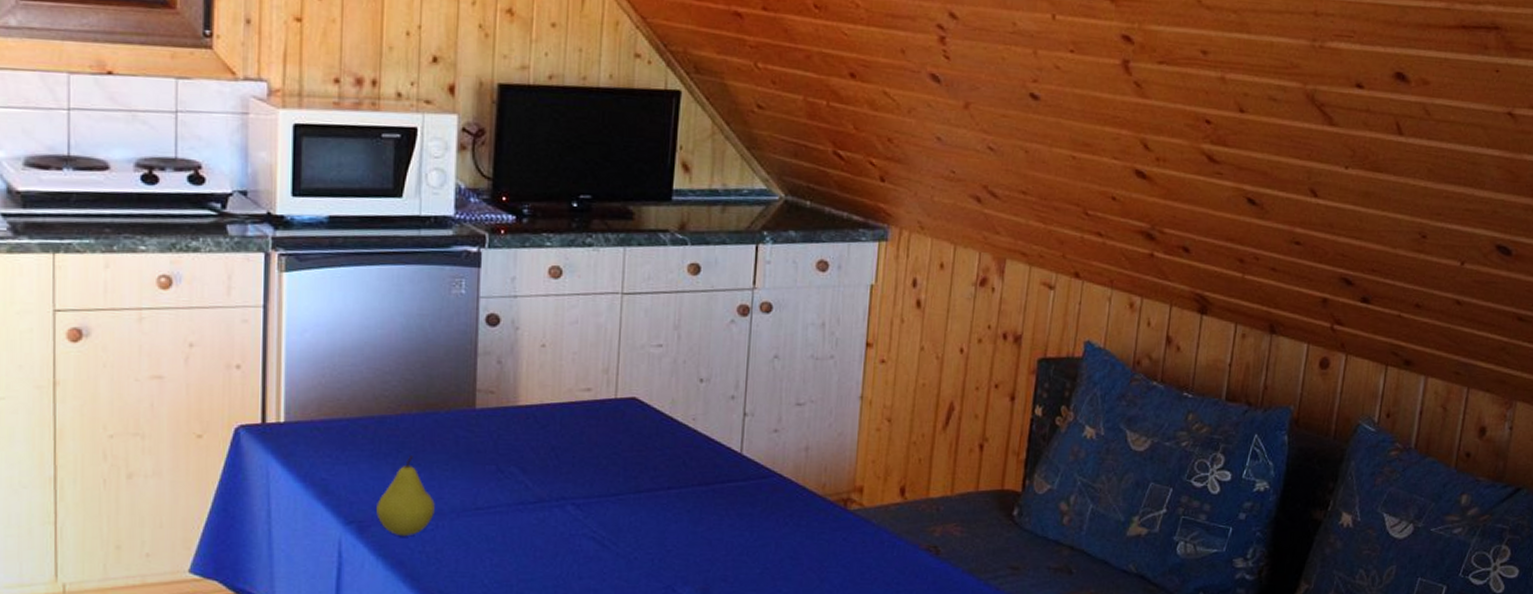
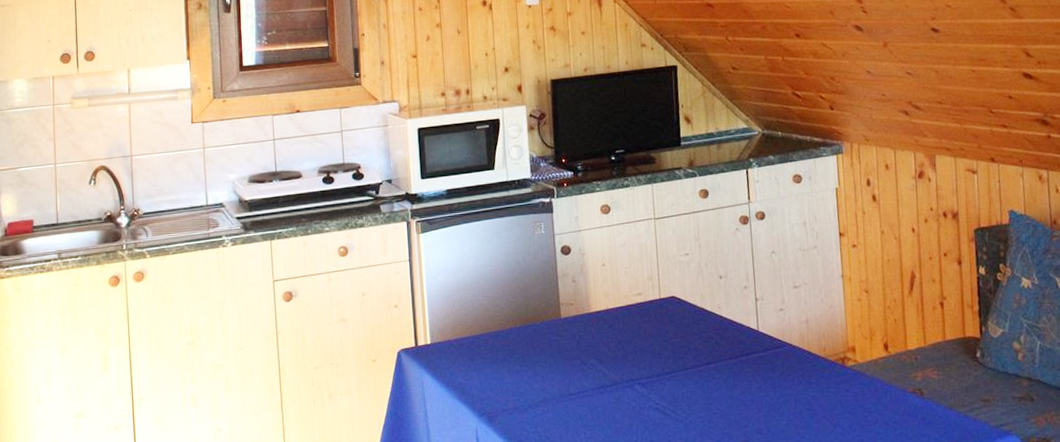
fruit: present [376,456,435,535] -> none [499,359,541,421]

